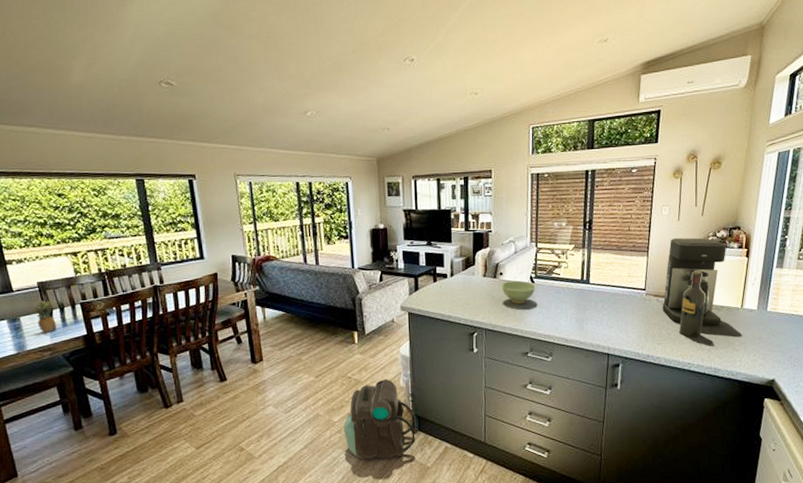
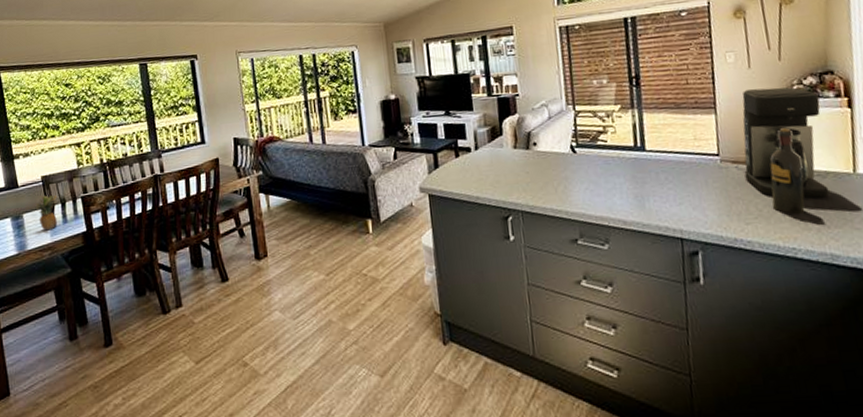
backpack: present [343,379,415,460] -> none [360,276,447,378]
bowl: present [501,281,536,304] -> none [536,151,579,180]

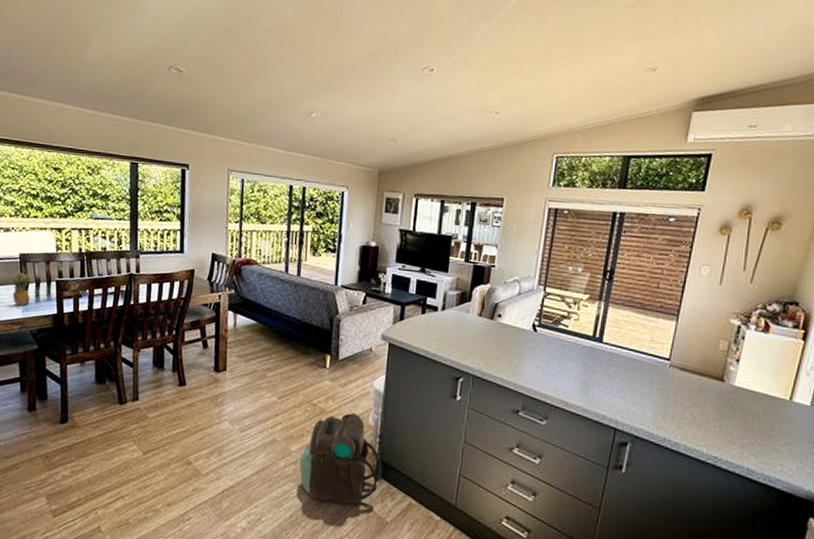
backpack: none [360,276,447,378] -> present [299,413,380,504]
coffee maker: present [742,87,830,198] -> none [688,305,779,418]
wine bottle: present [770,128,805,214] -> none [706,347,746,428]

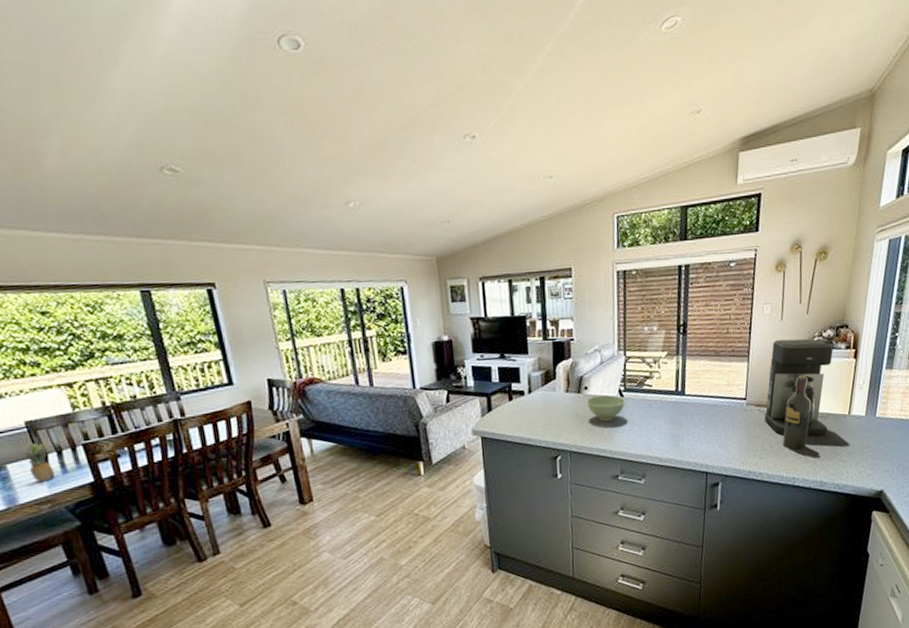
backpack: present [299,413,380,504] -> none [412,514,495,605]
bowl: none [497,325,538,354] -> present [586,395,625,422]
coffee maker: none [688,305,779,418] -> present [764,338,834,436]
wine bottle: none [706,347,746,428] -> present [782,375,812,450]

